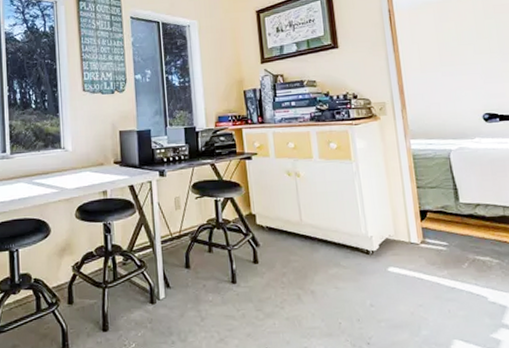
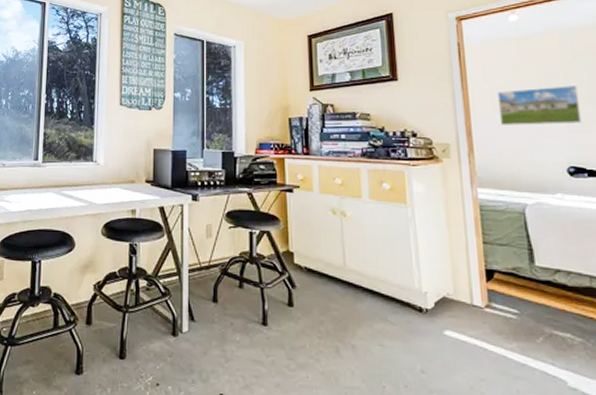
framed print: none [423,41,494,82] -> present [497,86,582,125]

